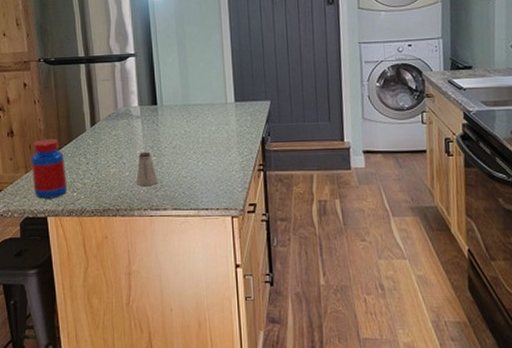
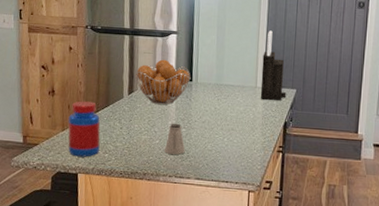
fruit basket: none [95,85,155,134] -> present [135,59,191,105]
knife block: none [230,40,261,117] -> present [260,30,287,101]

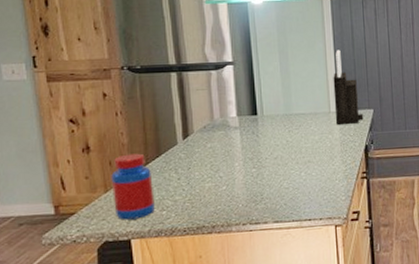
fruit basket: present [135,59,191,105] -> none [188,94,255,147]
saltshaker: present [165,123,185,155] -> none [234,163,258,200]

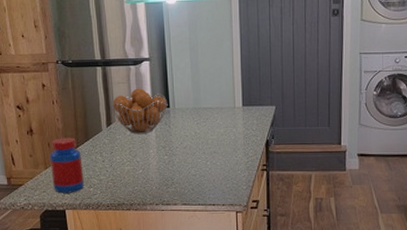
fruit basket: none [188,94,255,147] -> present [111,88,168,135]
knife block: present [333,50,364,126] -> none [239,48,266,120]

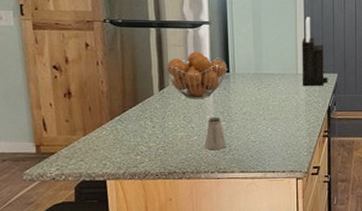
jar: present [50,137,84,193] -> none [90,101,130,162]
saltshaker: none [149,151,169,183] -> present [204,117,227,150]
knife block: none [239,48,266,120] -> present [302,16,328,87]

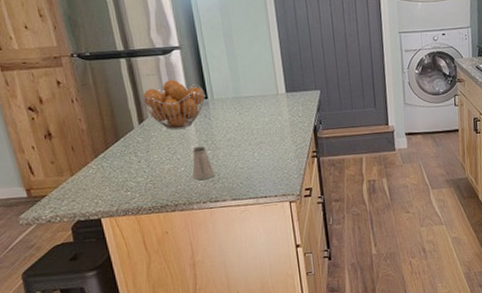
knife block: present [302,16,328,87] -> none [279,31,311,107]

